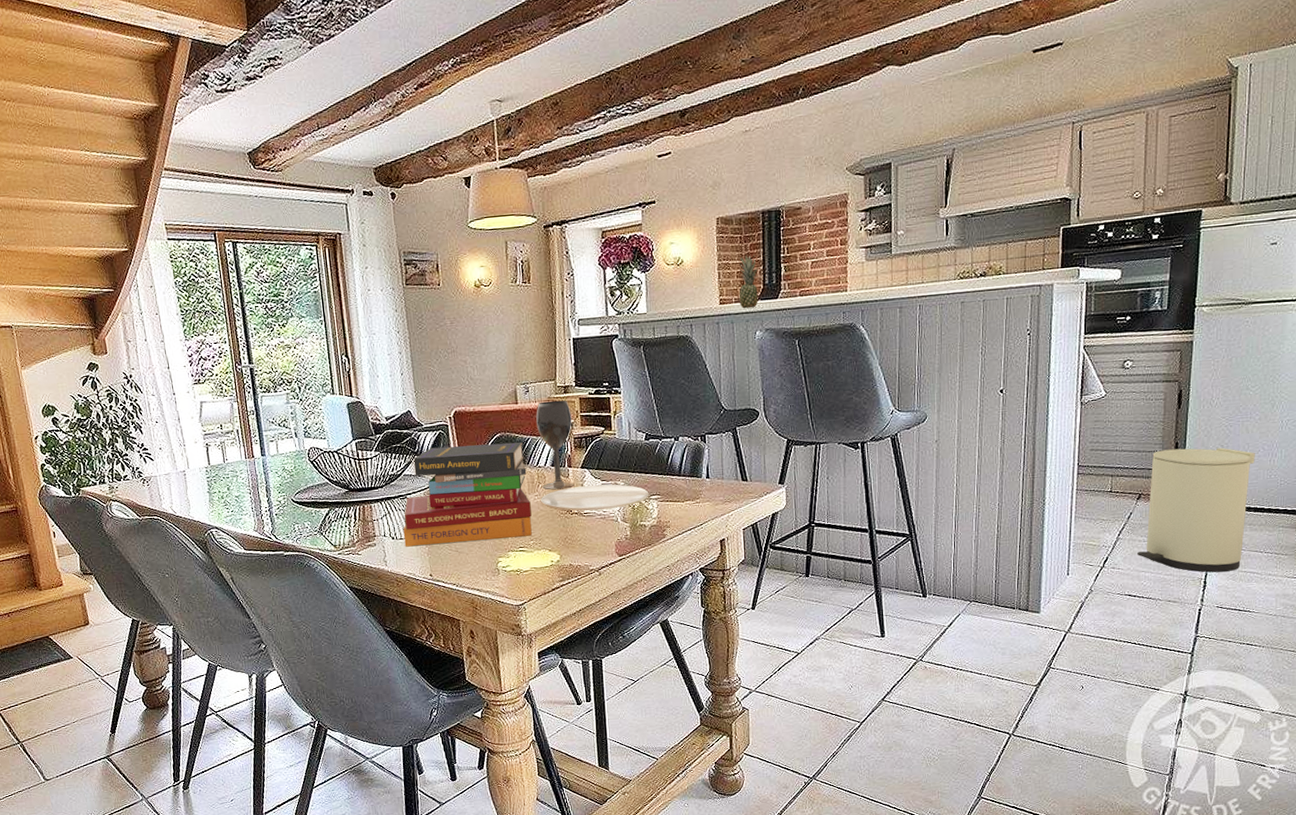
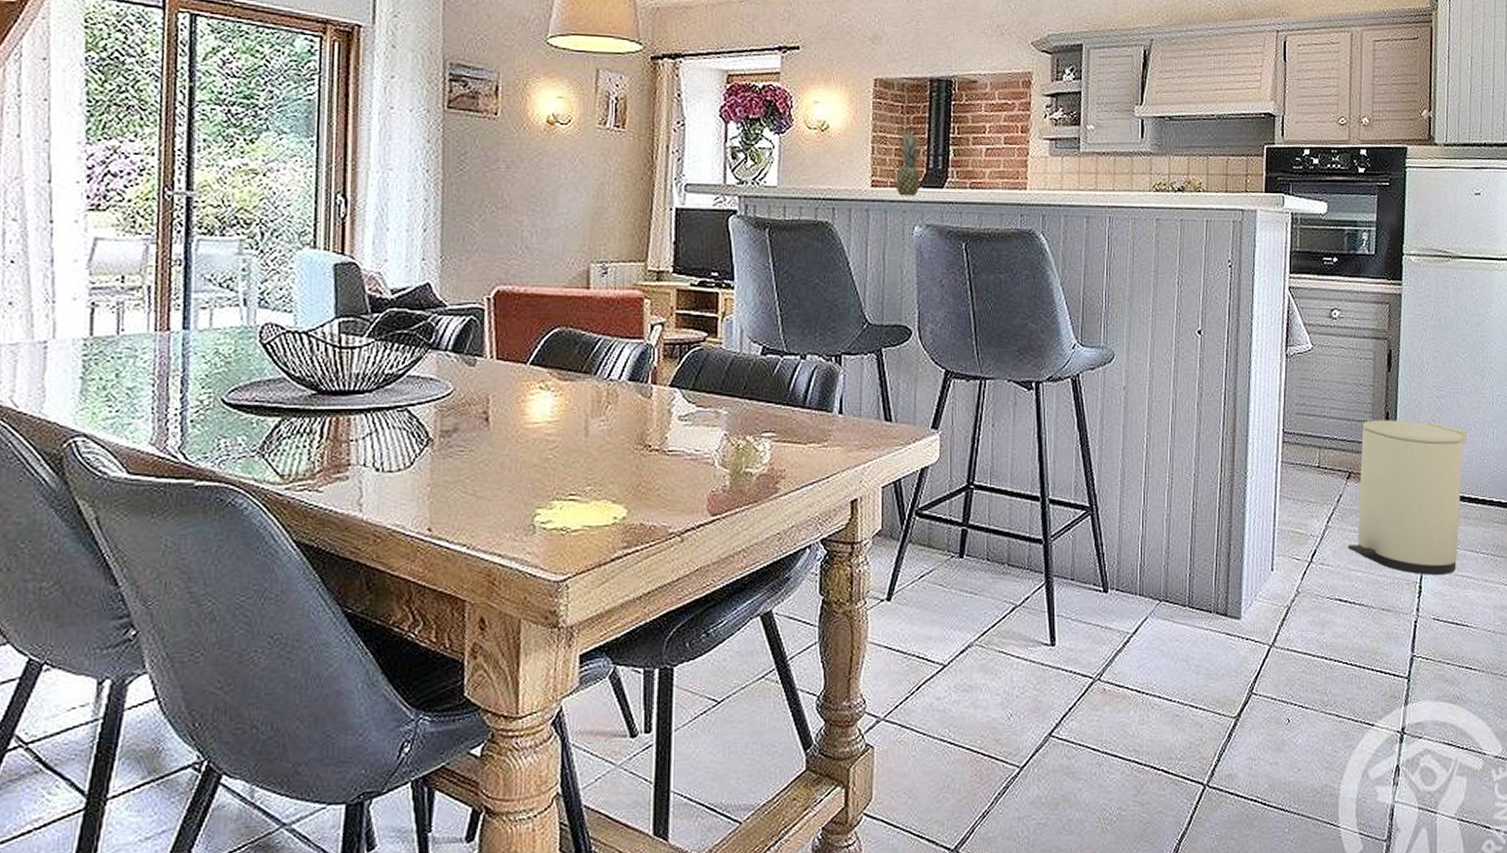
books: present [403,442,532,547] -> none [394,340,593,484]
wine glass: present [535,400,575,490] -> none [612,289,664,415]
plate: present [541,484,649,511] -> none [608,412,761,449]

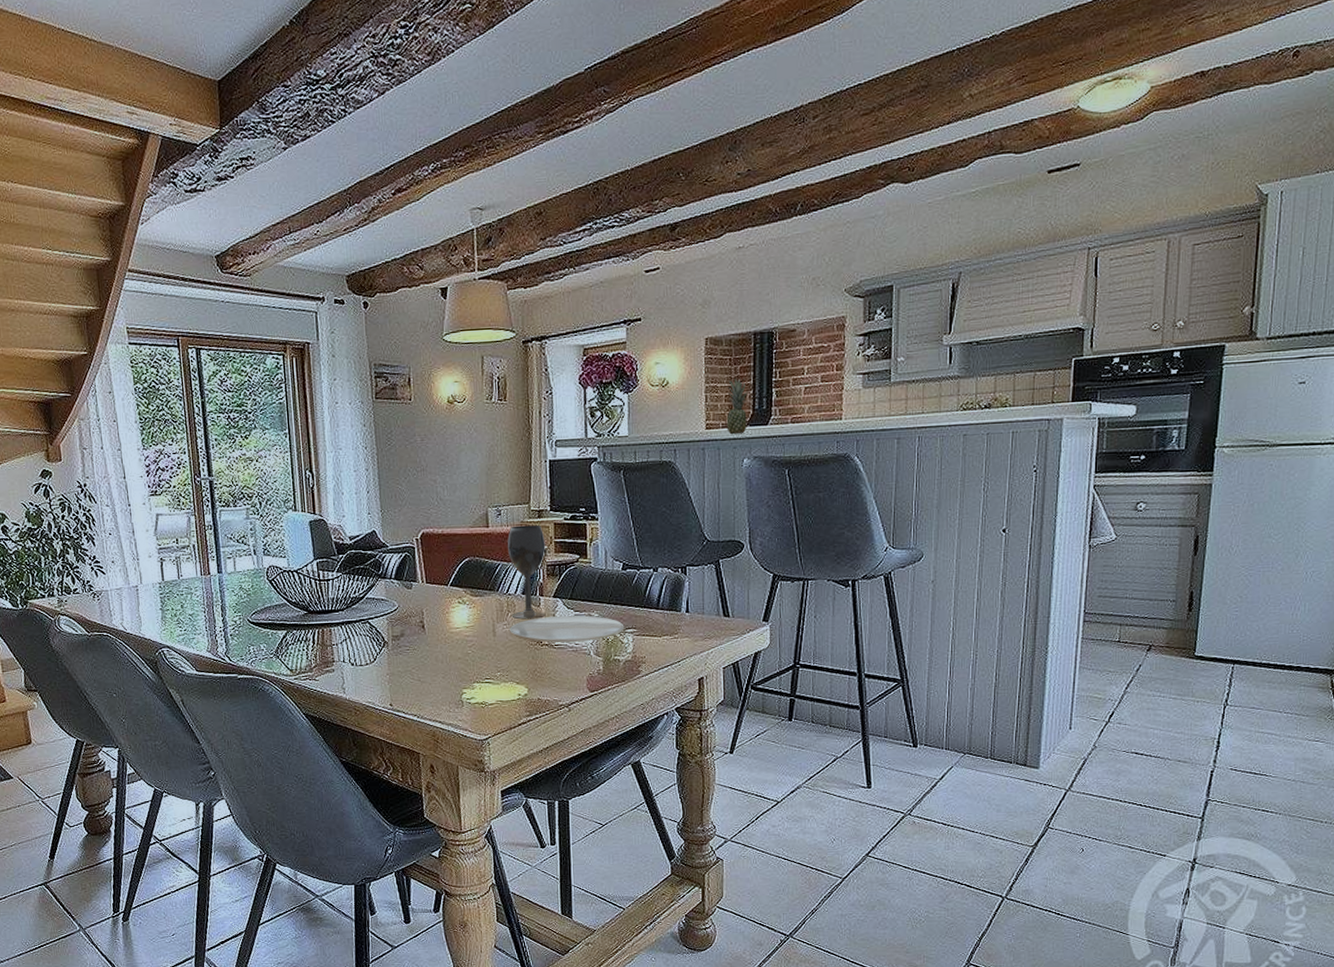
plate: none [608,412,761,449] -> present [509,615,625,643]
wine glass: none [612,289,664,415] -> present [507,525,546,620]
pedal bin: present [1348,420,1467,575] -> none [1146,598,1276,732]

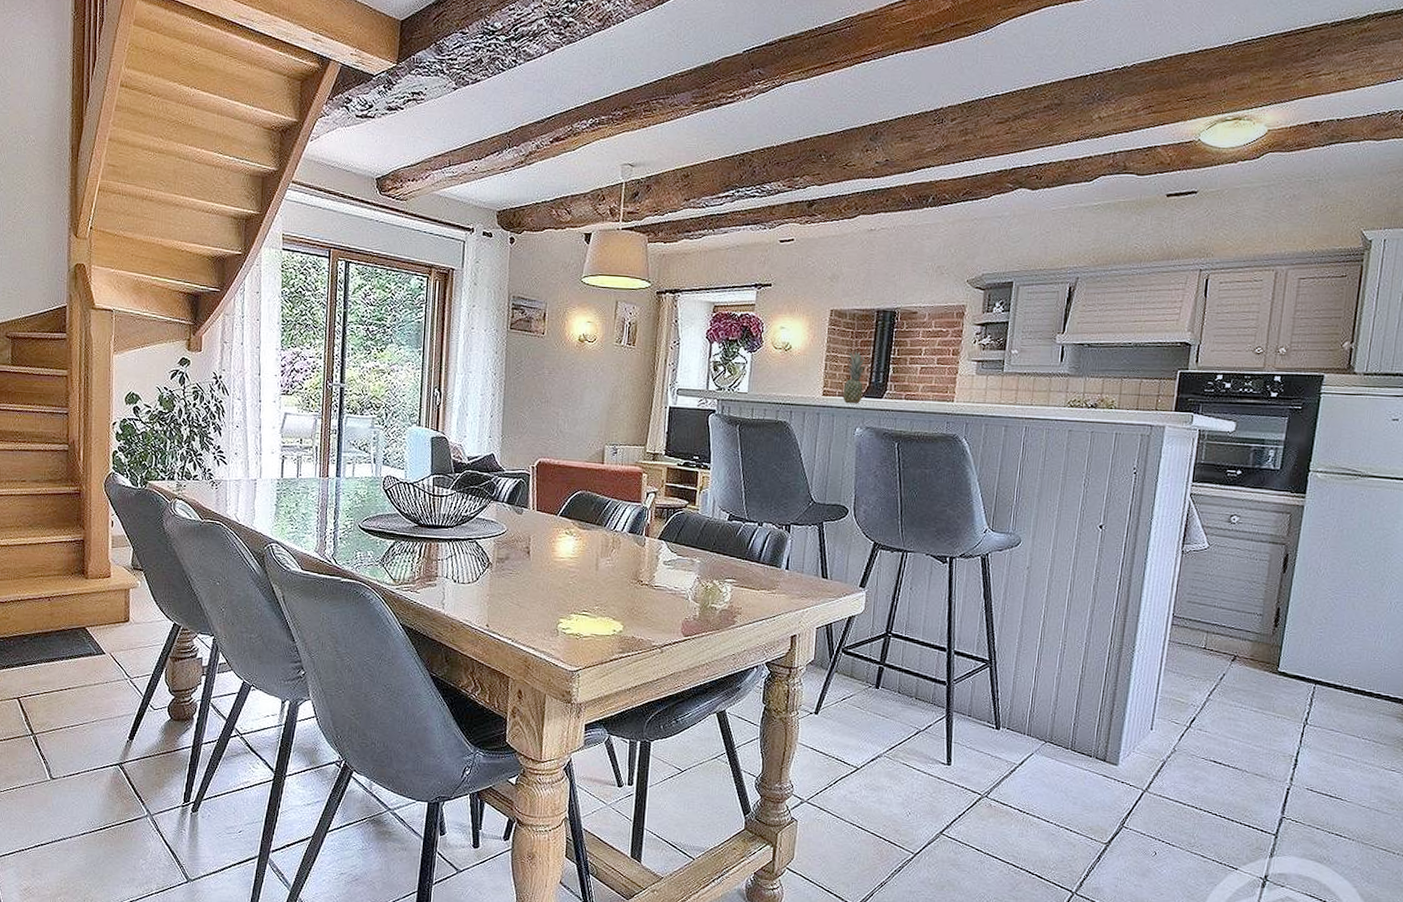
wine glass: present [507,525,546,620] -> none [615,465,657,558]
plate: present [509,615,625,643] -> none [612,557,725,586]

